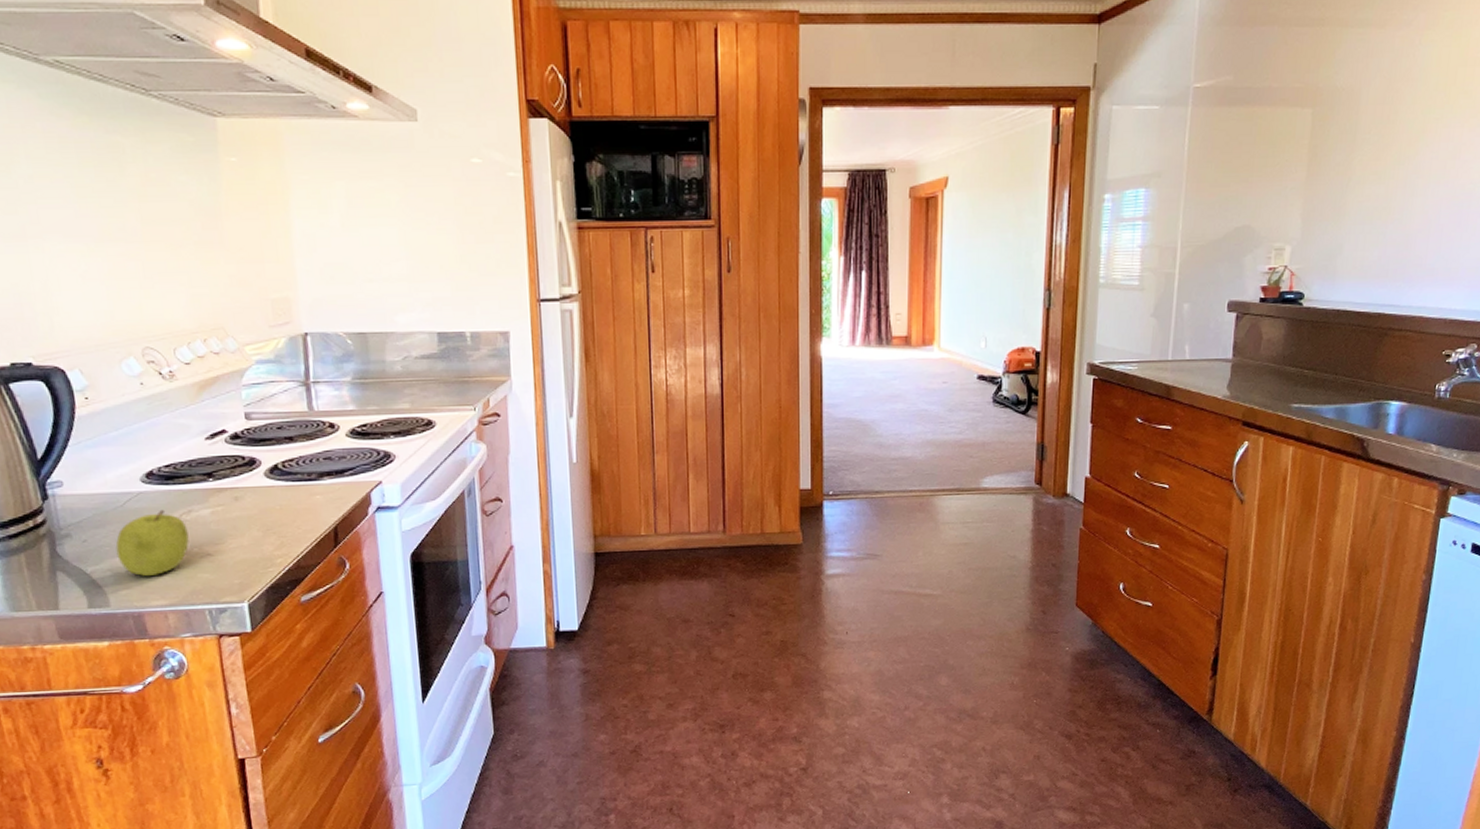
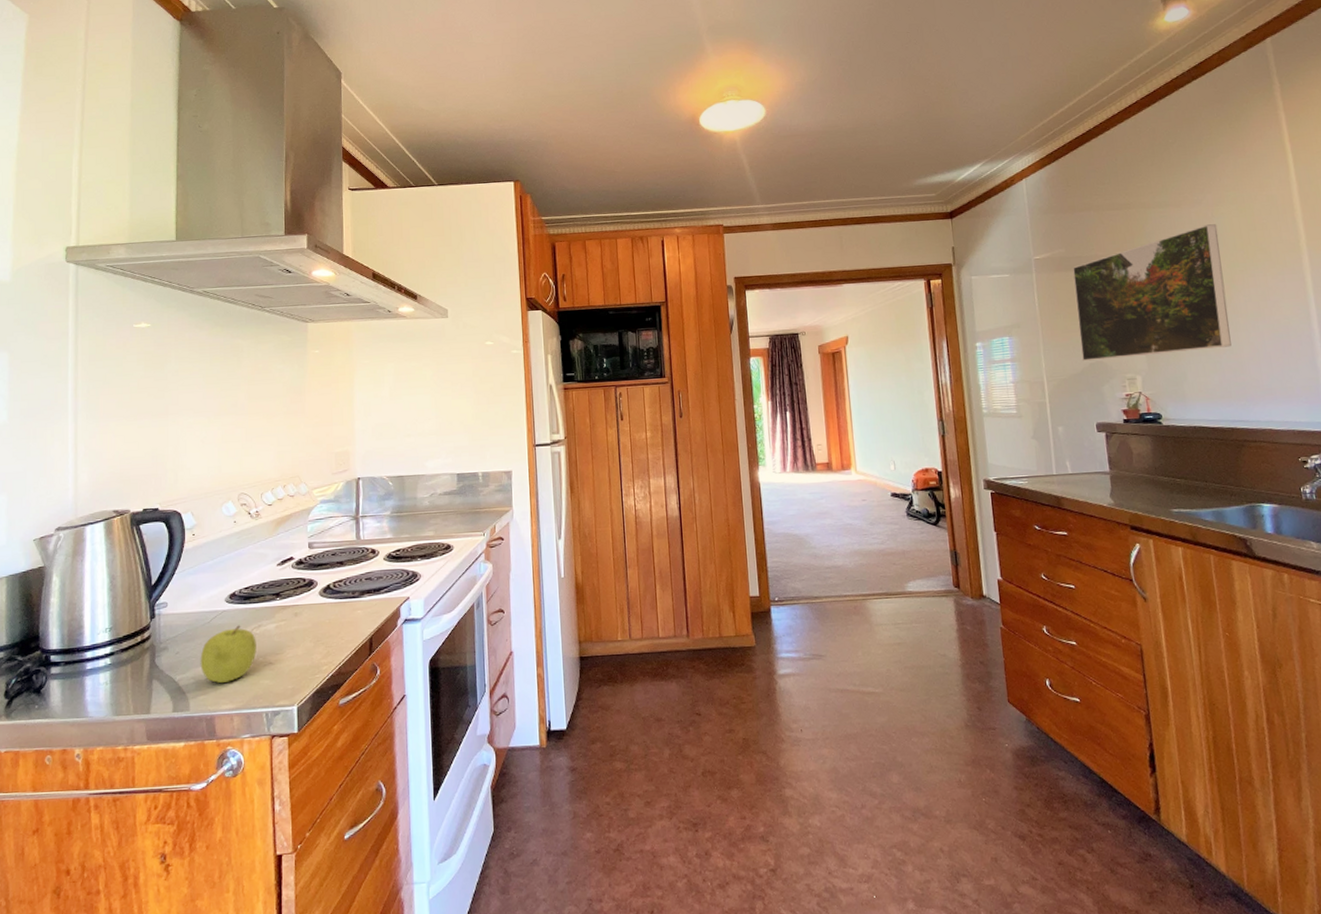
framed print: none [1228,54,1423,225] -> present [1073,224,1232,362]

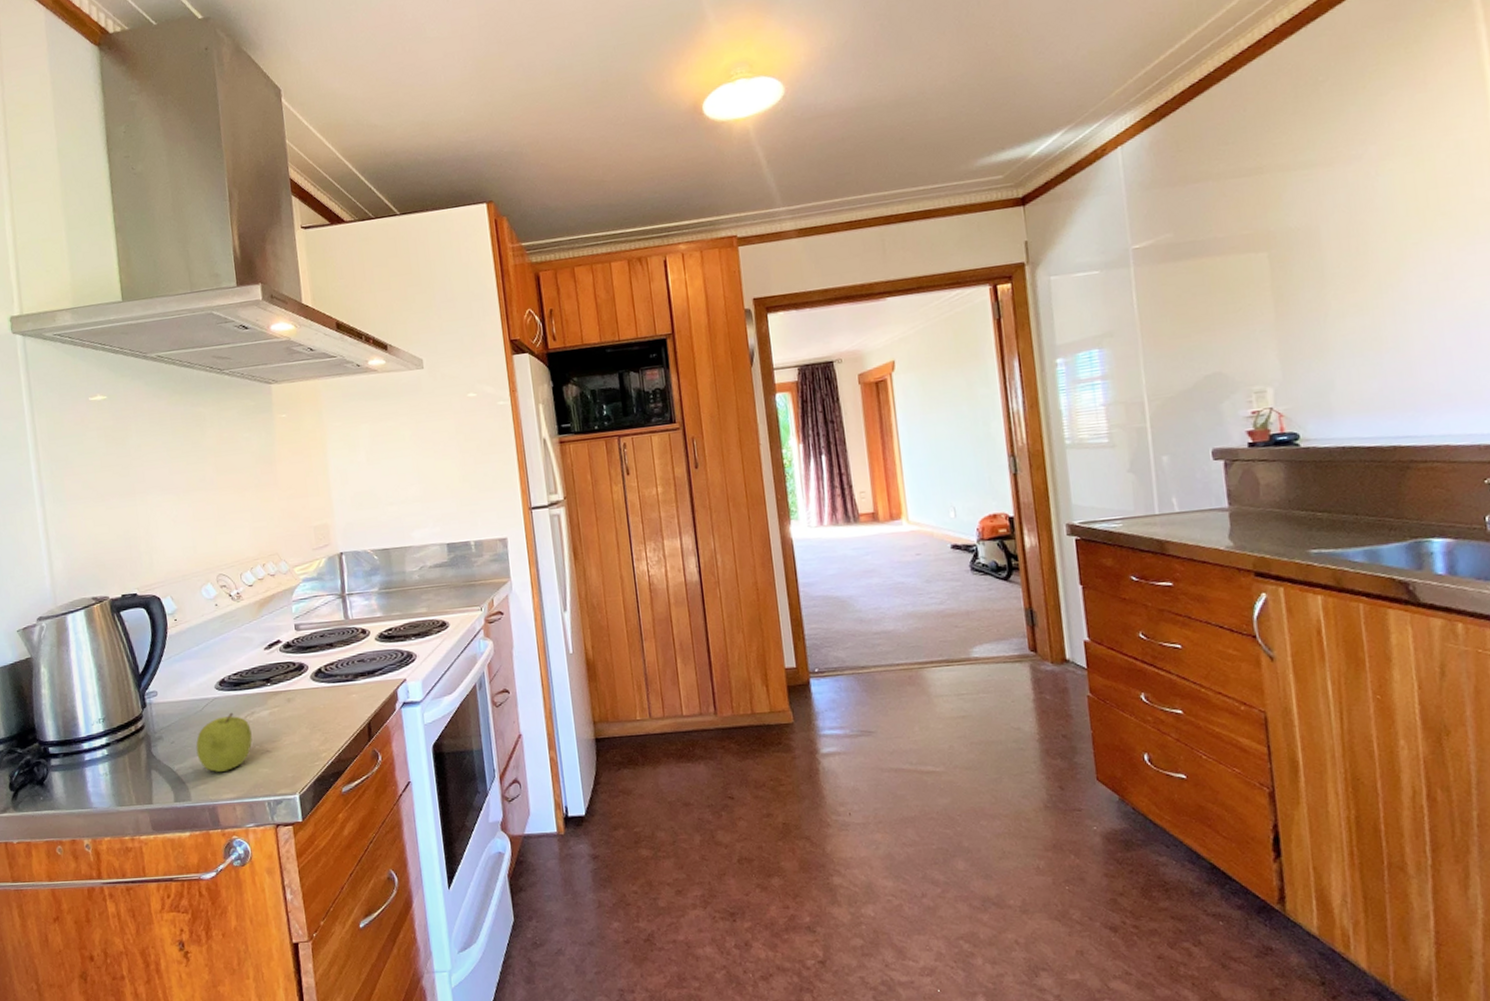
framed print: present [1073,224,1232,362] -> none [1183,184,1397,374]

